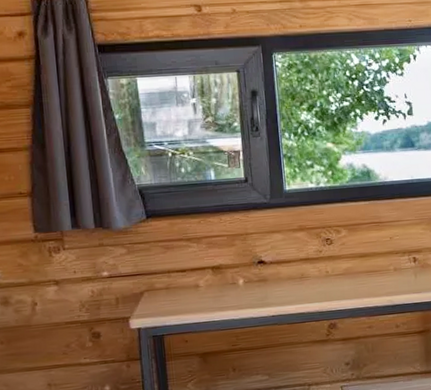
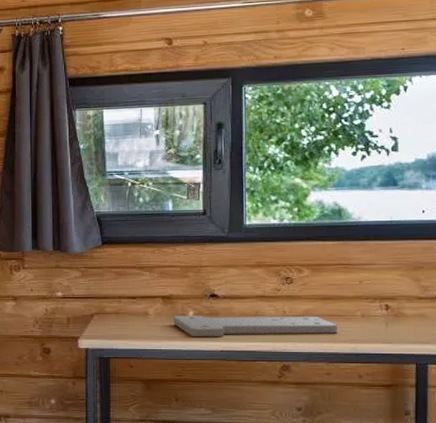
cutting board: none [224,274,375,305] -> present [173,315,338,337]

